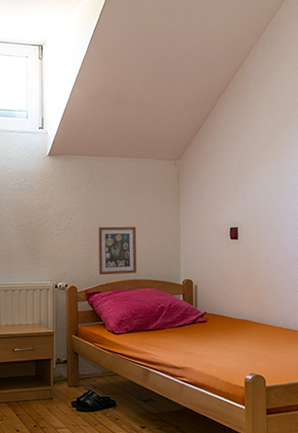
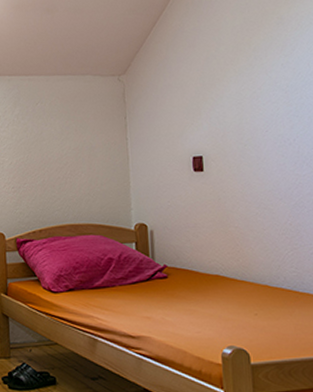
picture frame: present [98,226,137,276] -> none [28,159,77,220]

